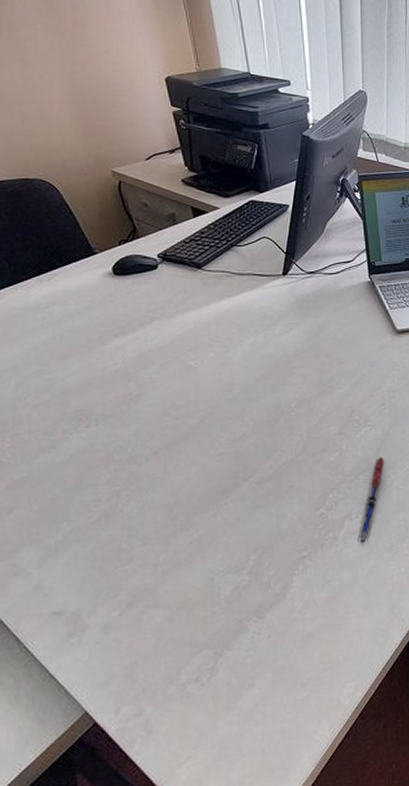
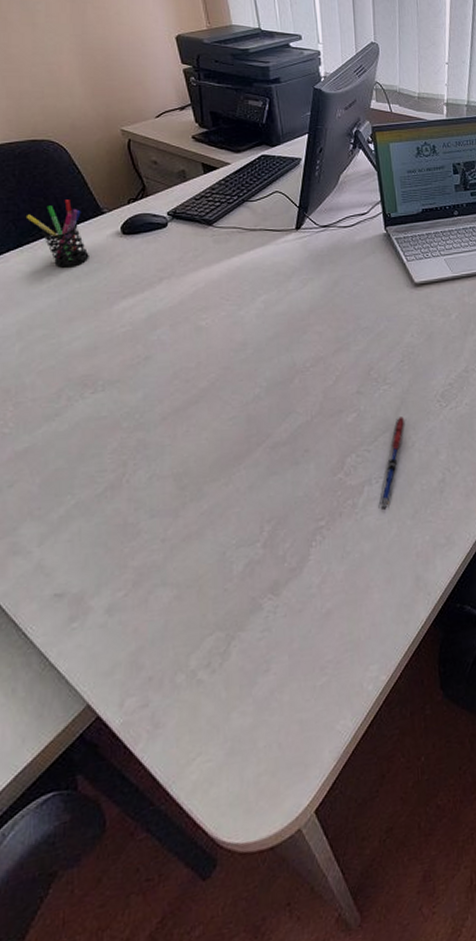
pen holder: none [19,239,82,306] -> present [25,199,89,268]

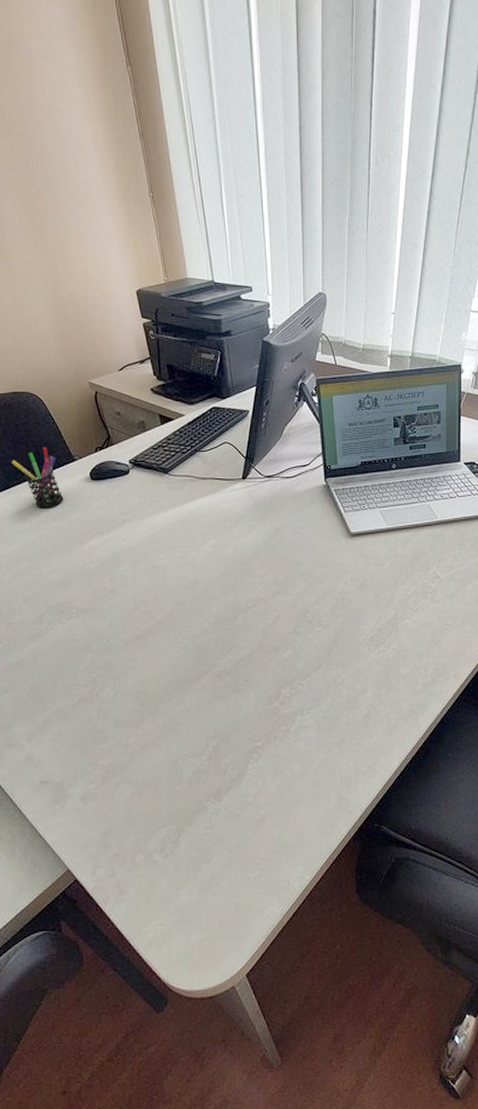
pen: present [378,417,407,509] -> none [308,656,337,737]

